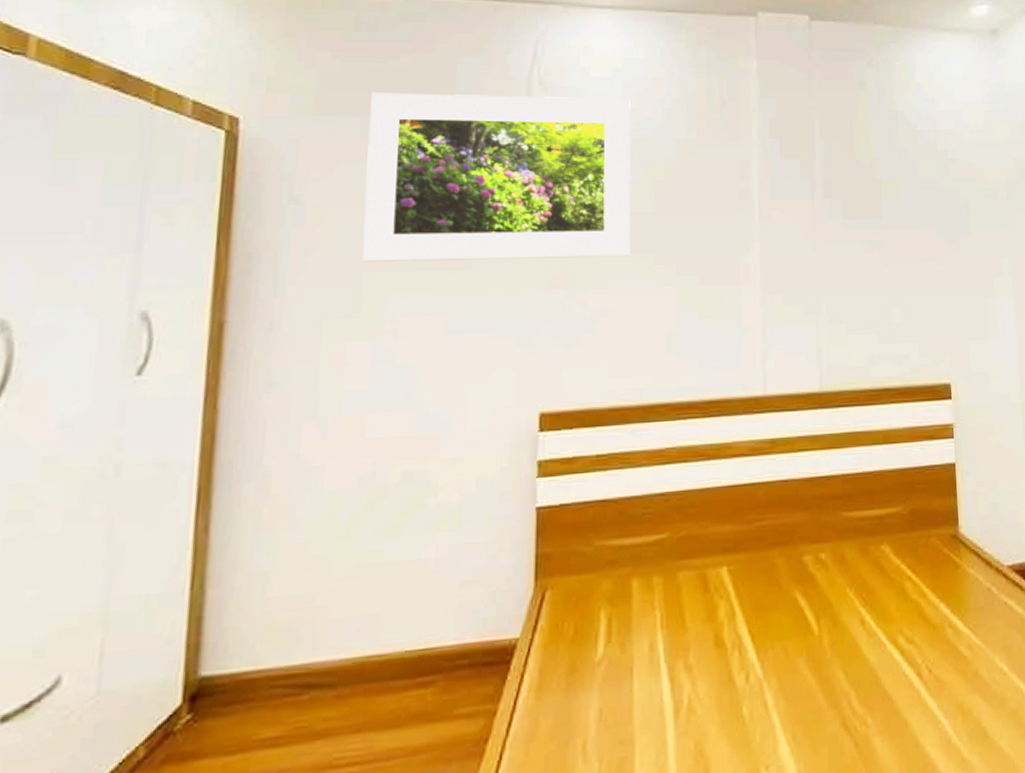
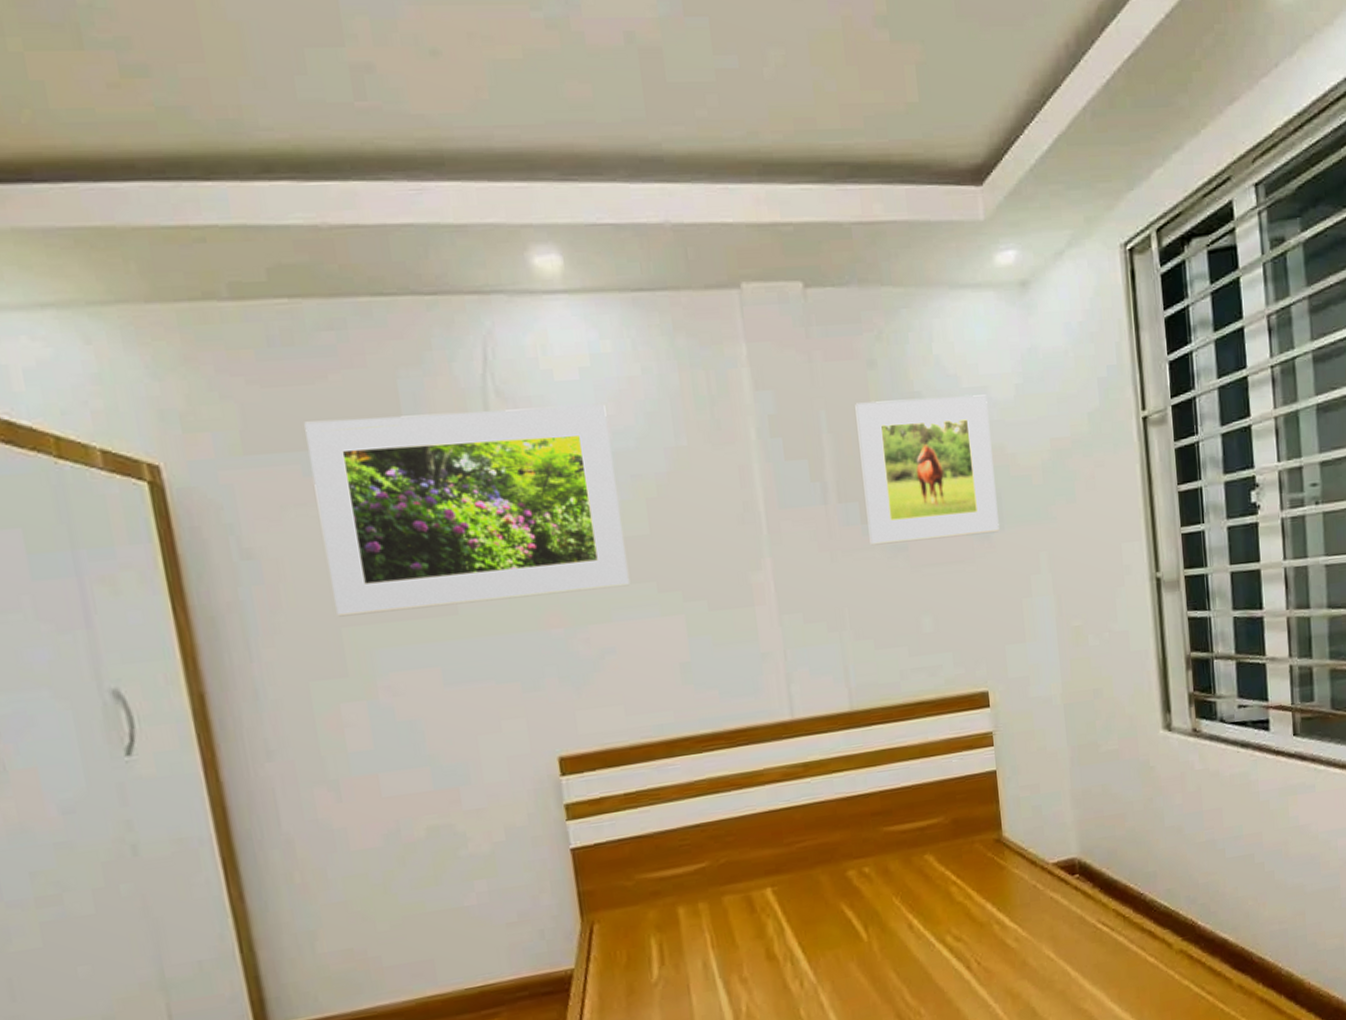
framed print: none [845,116,967,239] -> present [855,394,1000,546]

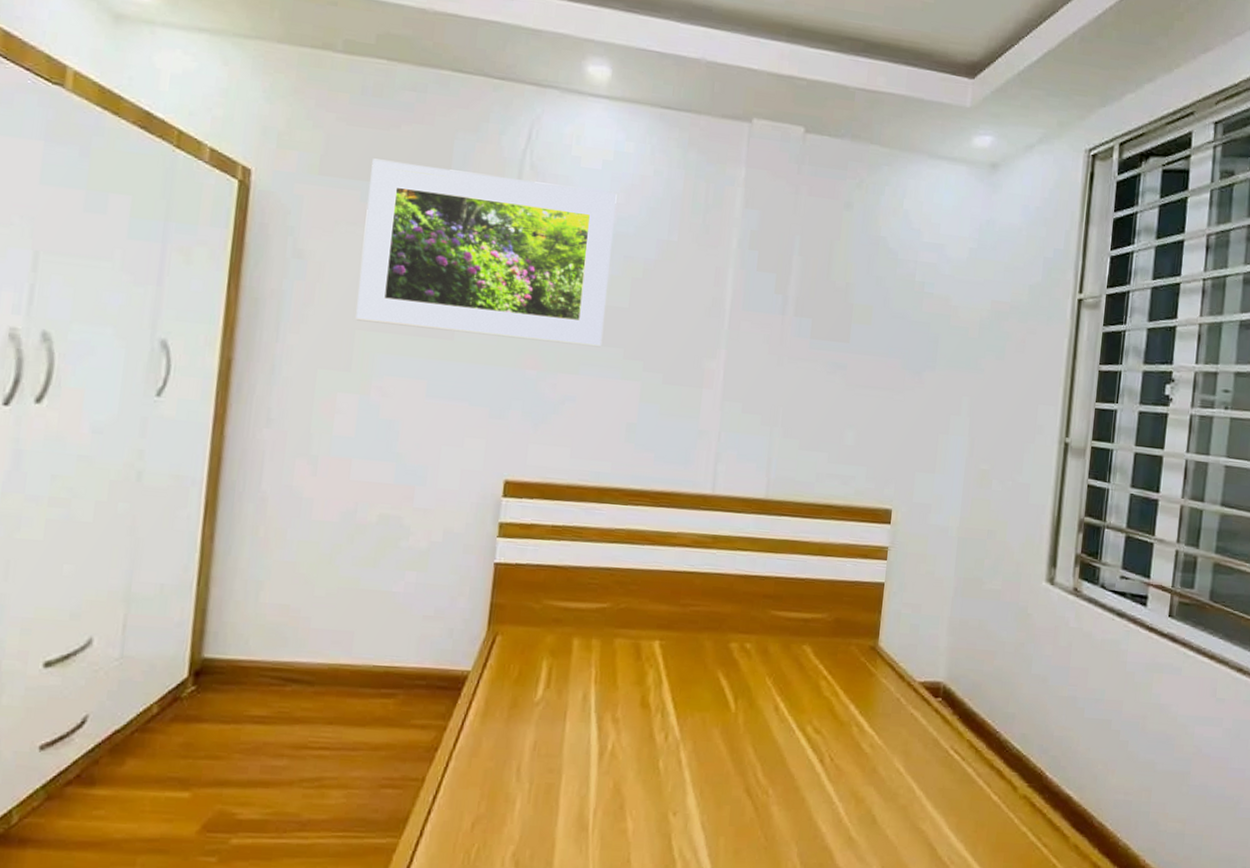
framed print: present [855,394,1000,546] -> none [814,236,943,371]

